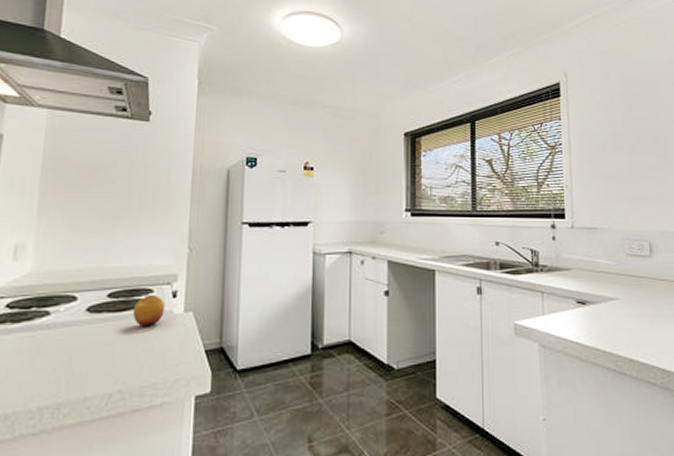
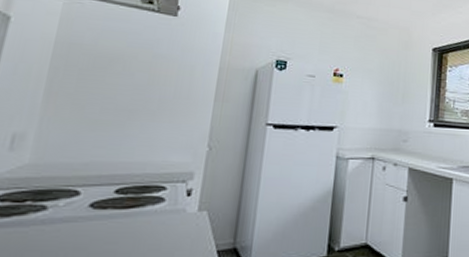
fruit: present [132,294,165,327] -> none [141,191,178,225]

